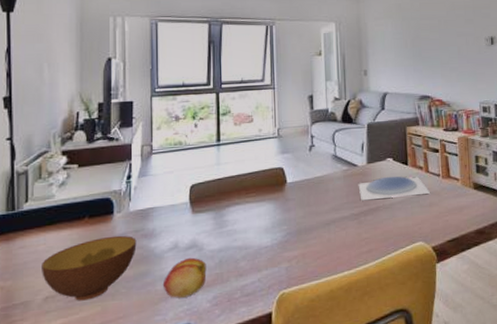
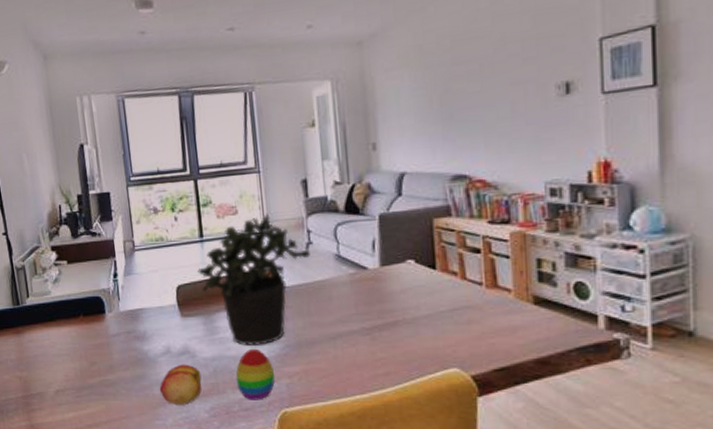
bowl: present [42,235,137,301] -> none [49,335,131,397]
potted plant: none [212,121,312,236] -> present [198,213,310,345]
decorative egg: none [240,237,276,286] -> present [235,348,275,400]
plate: present [358,176,430,201] -> none [369,283,468,313]

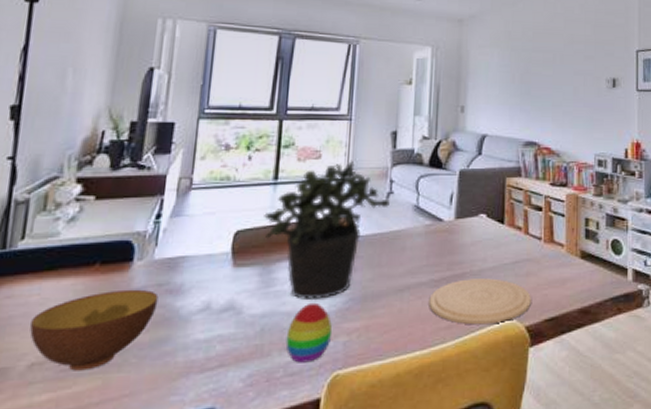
bowl: none [49,335,131,397] -> present [30,289,159,371]
fruit: present [159,364,202,405] -> none [185,322,244,374]
plate: none [363,326,476,373] -> present [429,278,531,325]

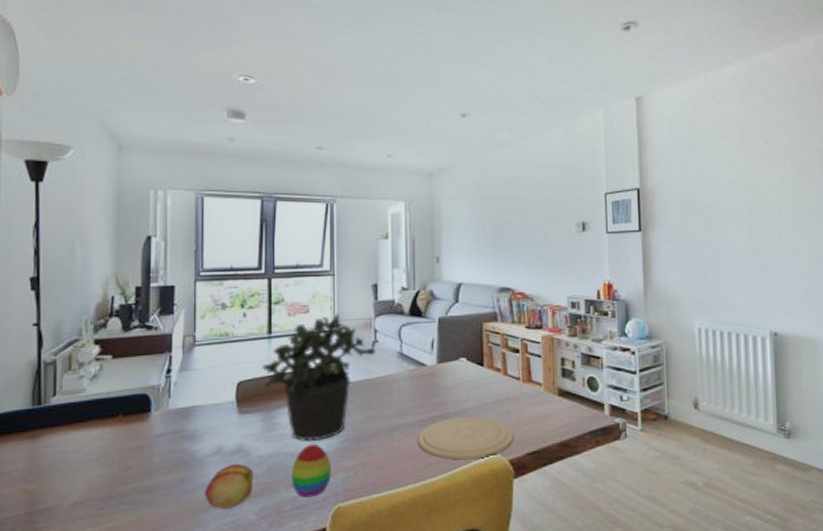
bowl: present [30,289,159,371] -> none [70,436,176,508]
fruit: none [185,322,244,374] -> present [204,463,254,509]

